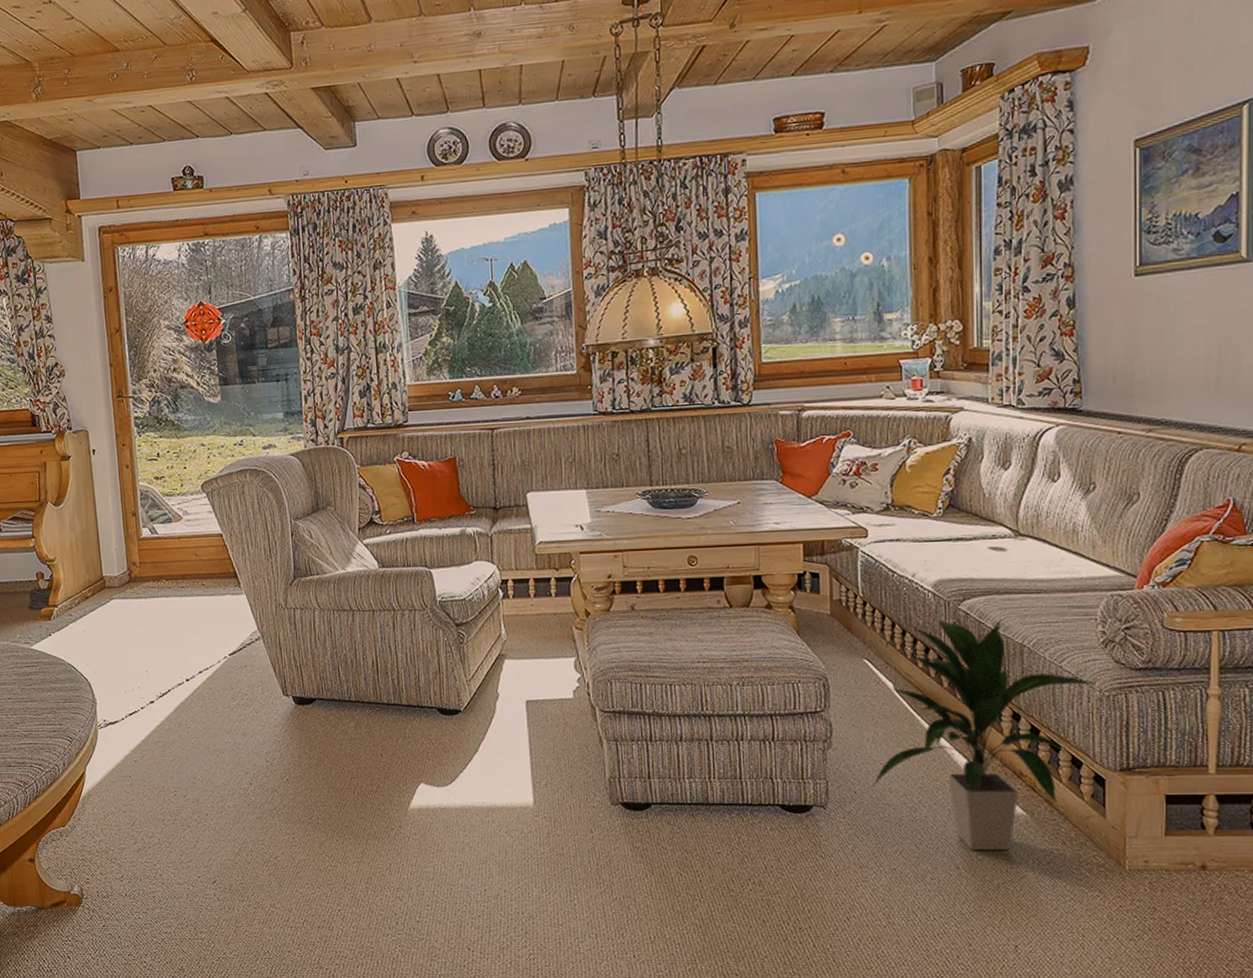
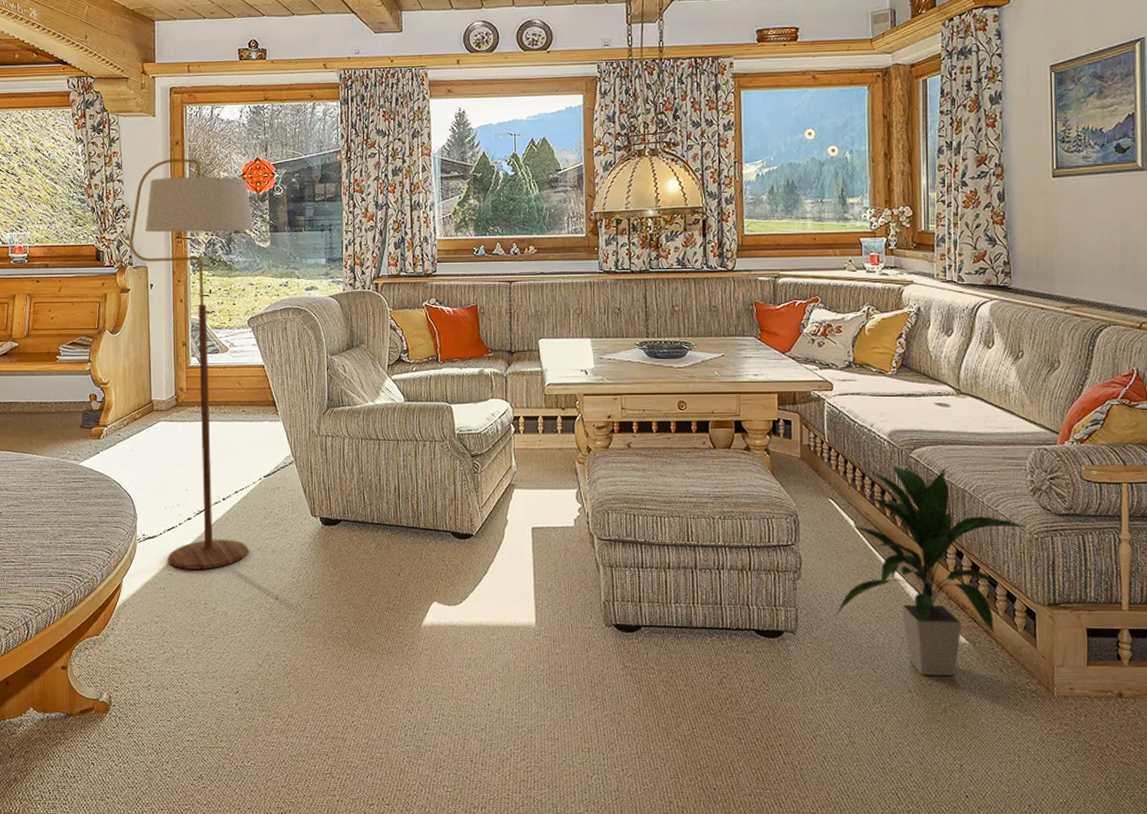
floor lamp: none [65,306,218,755] -> present [129,158,255,569]

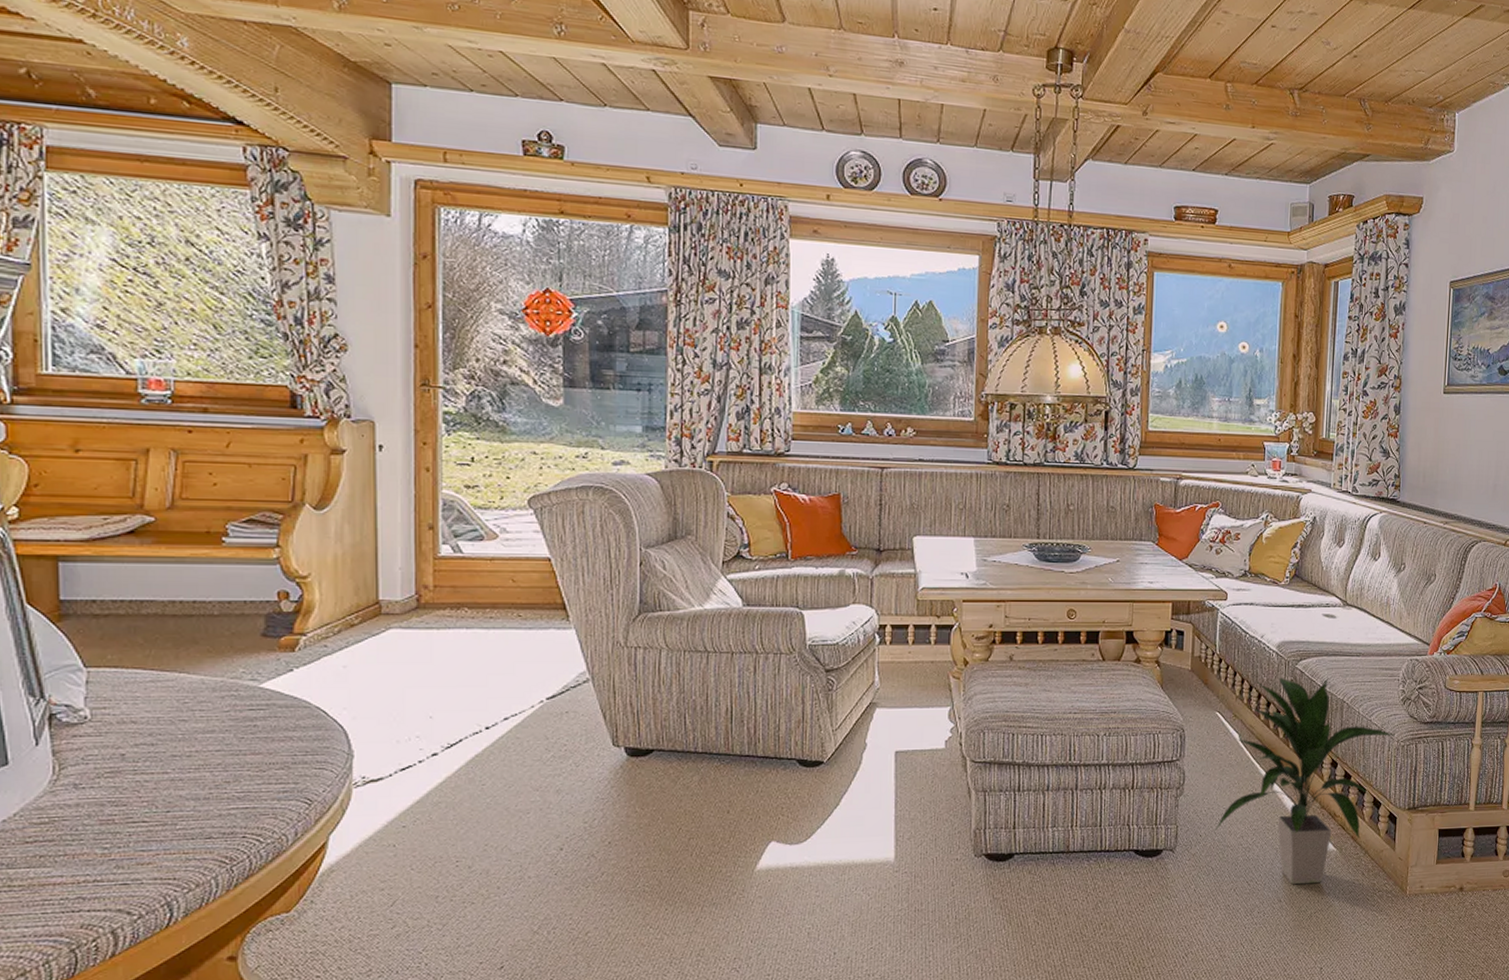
floor lamp: present [129,158,255,569] -> none [345,277,541,819]

